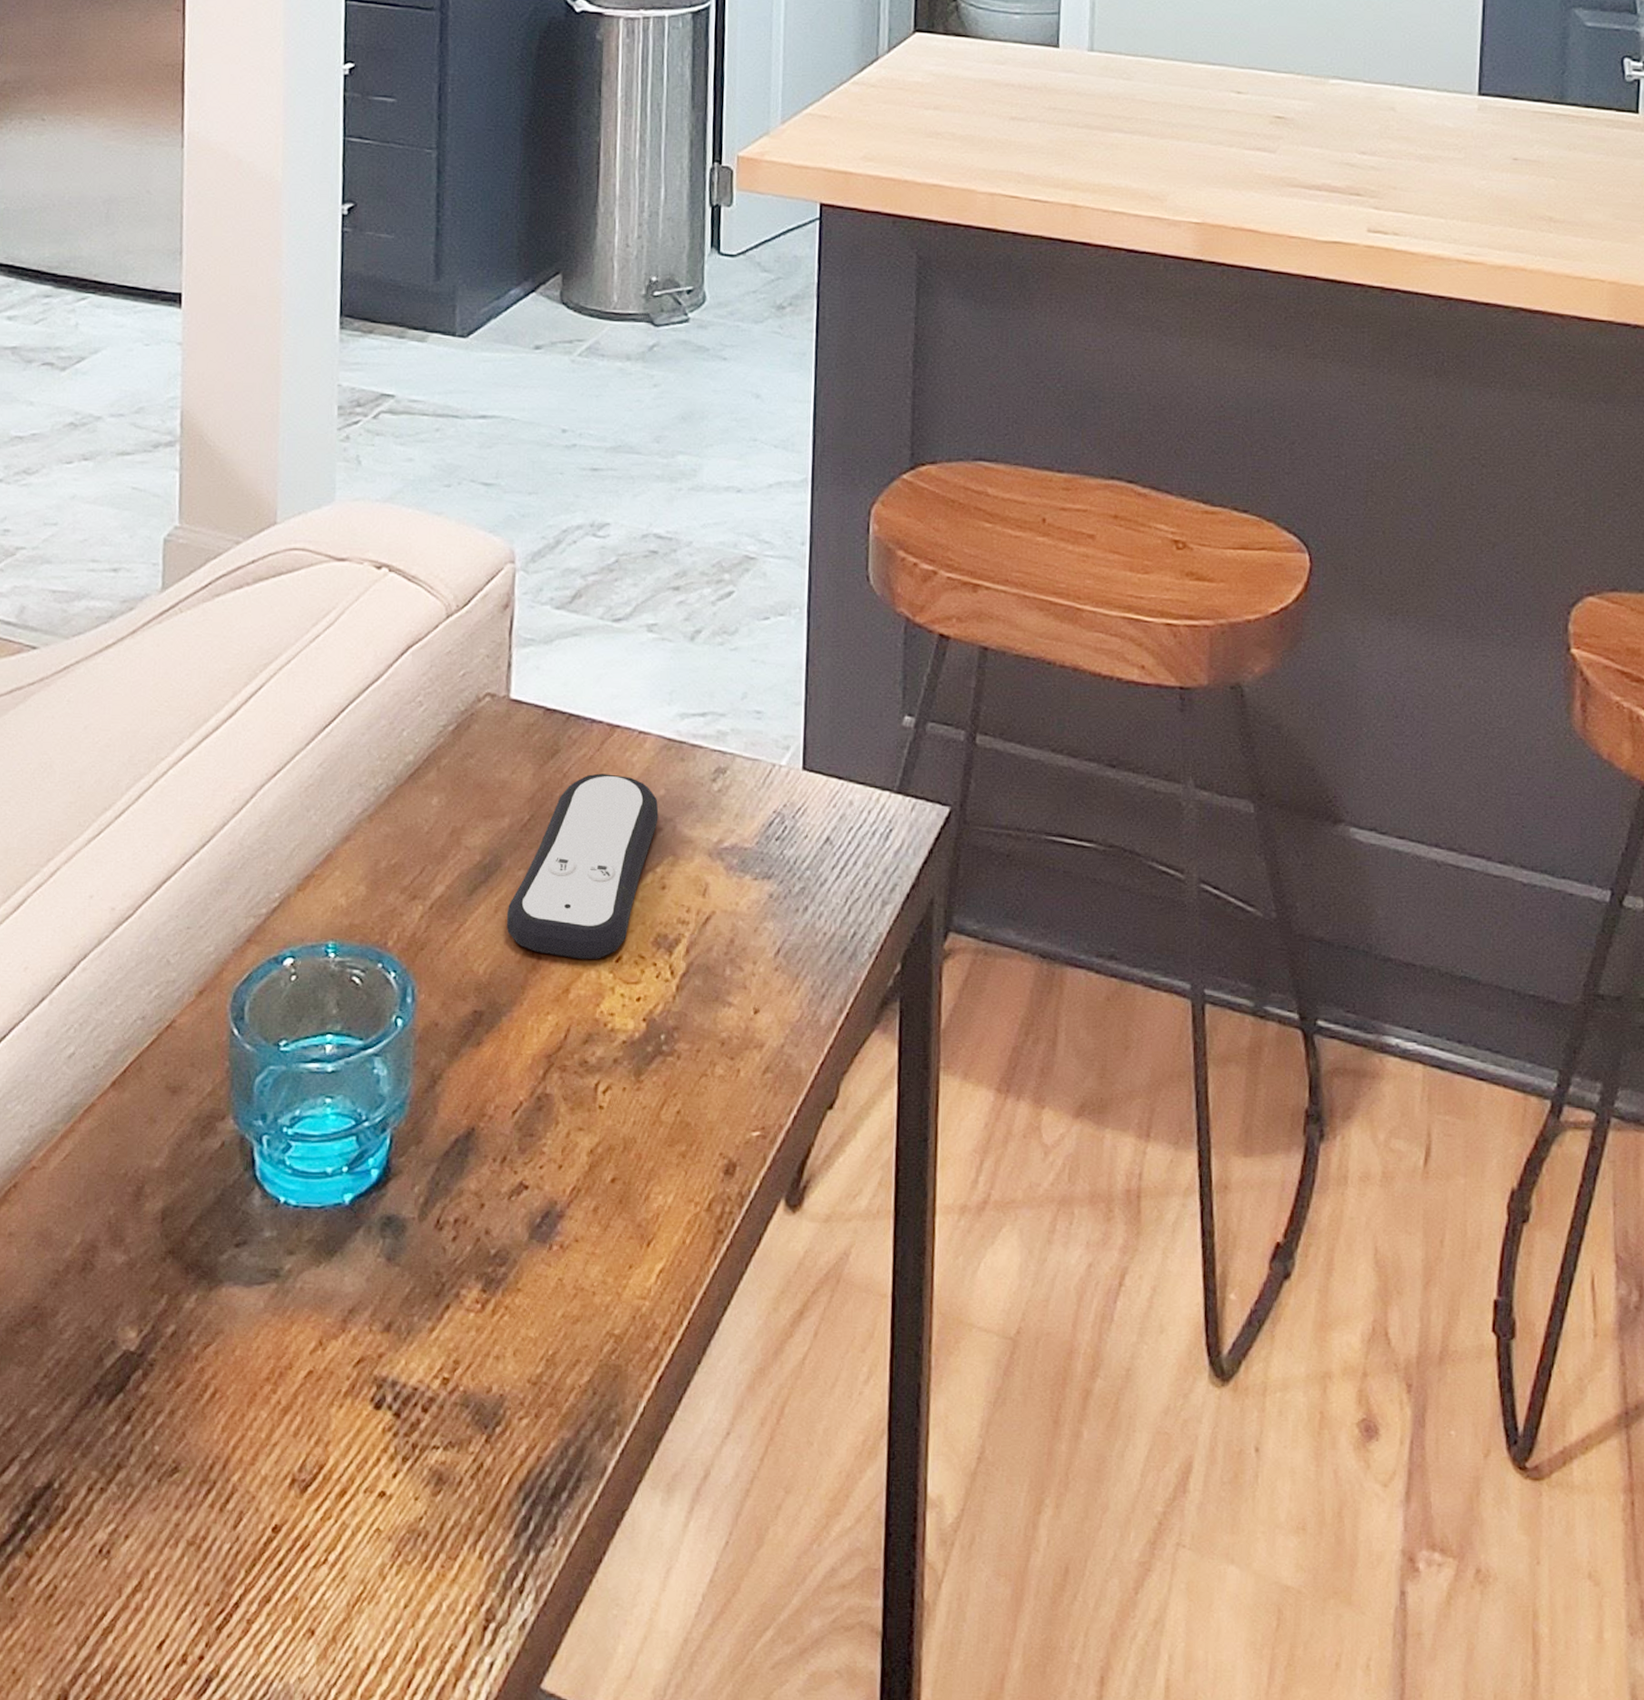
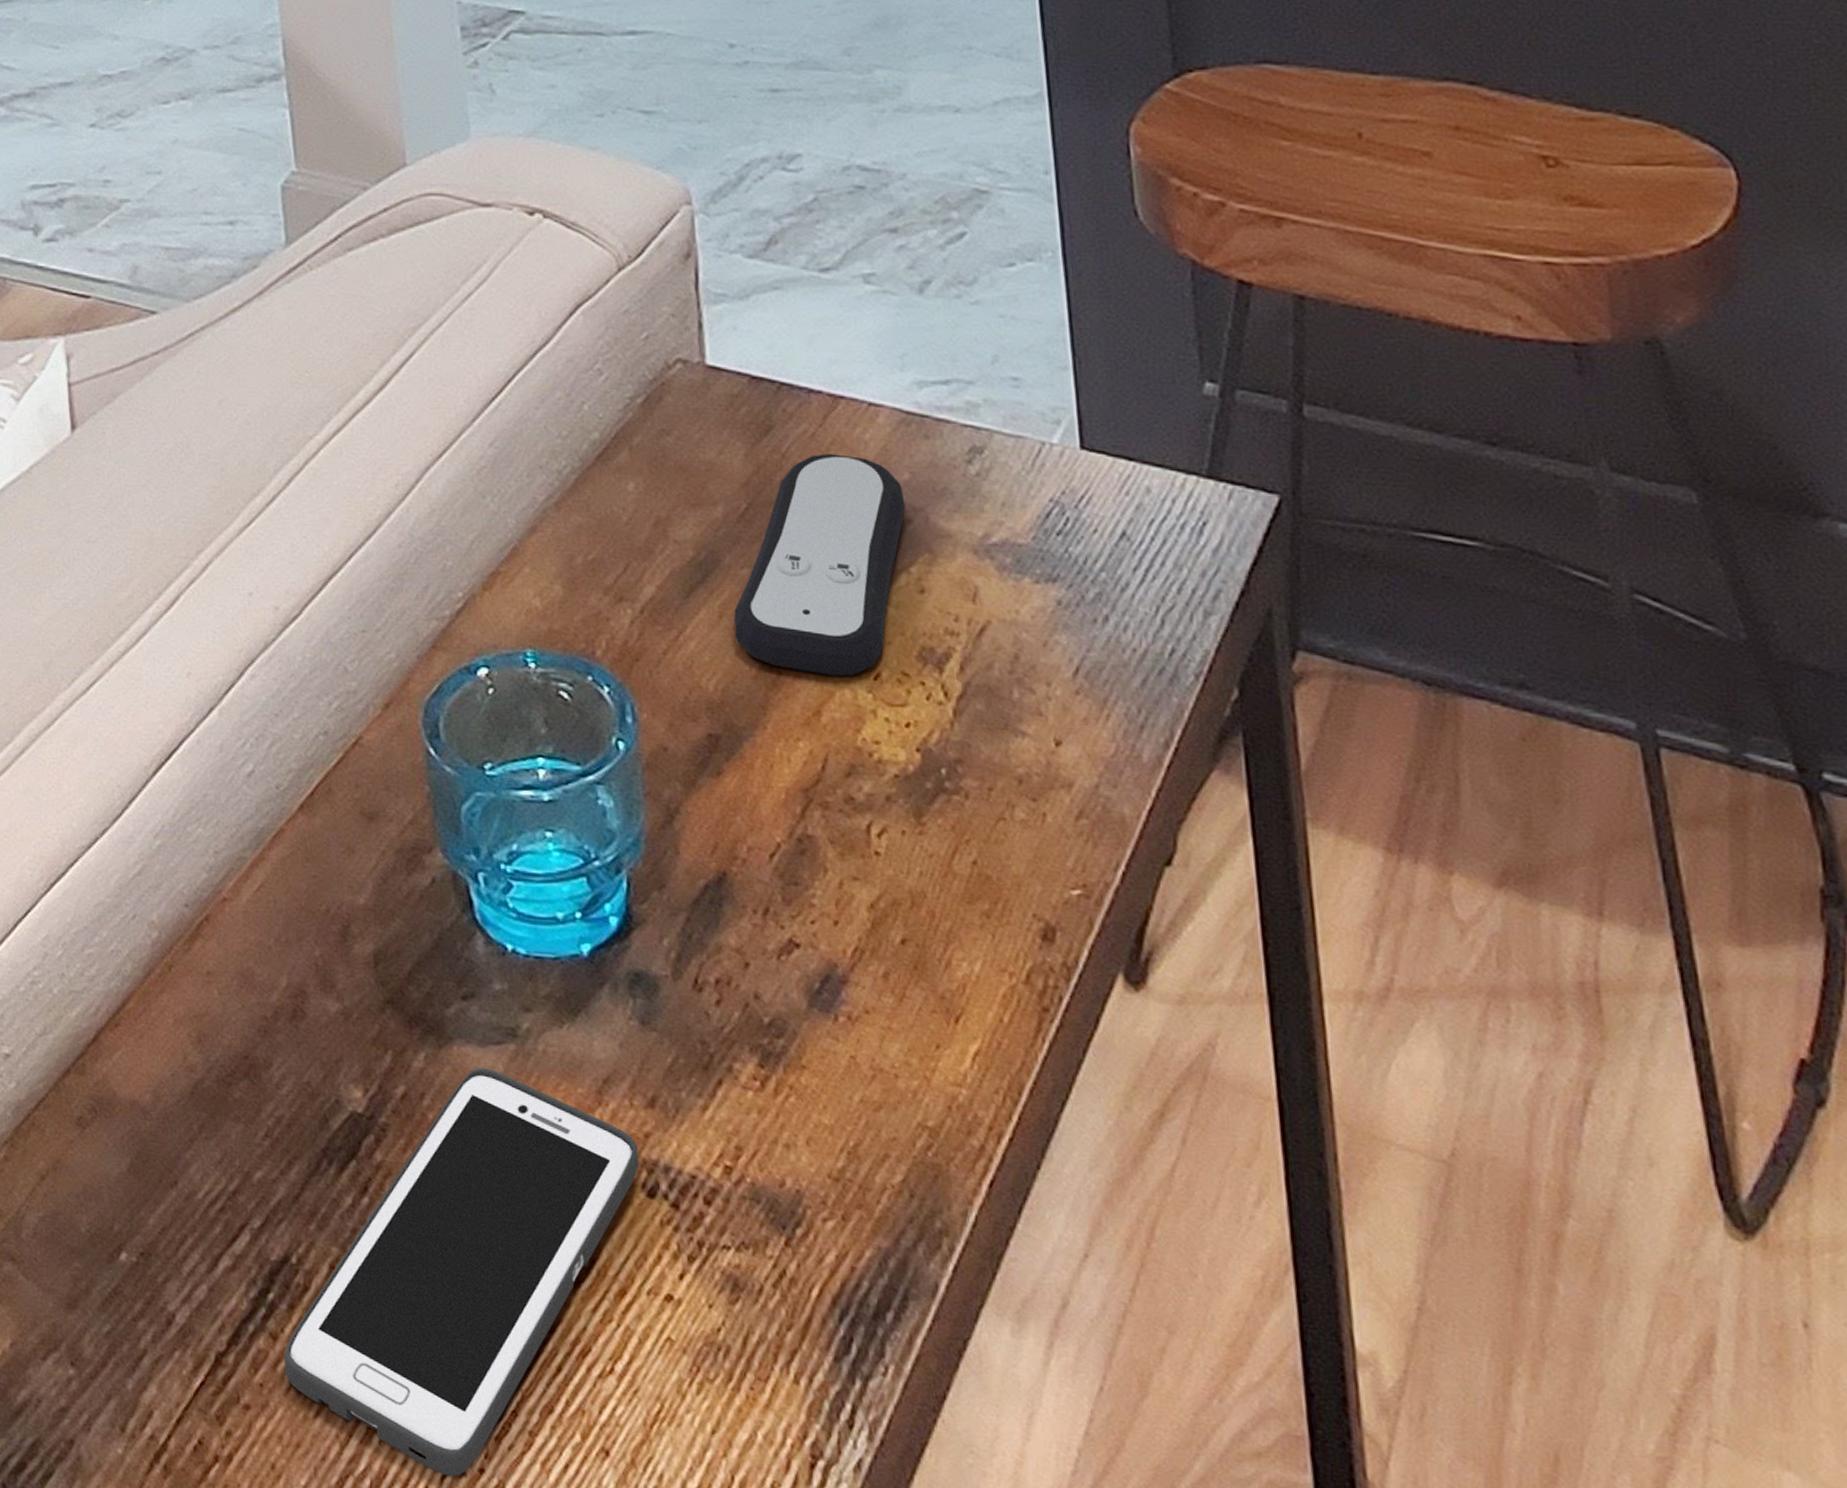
cell phone: none [35,1305,372,1666] -> present [283,1067,640,1477]

